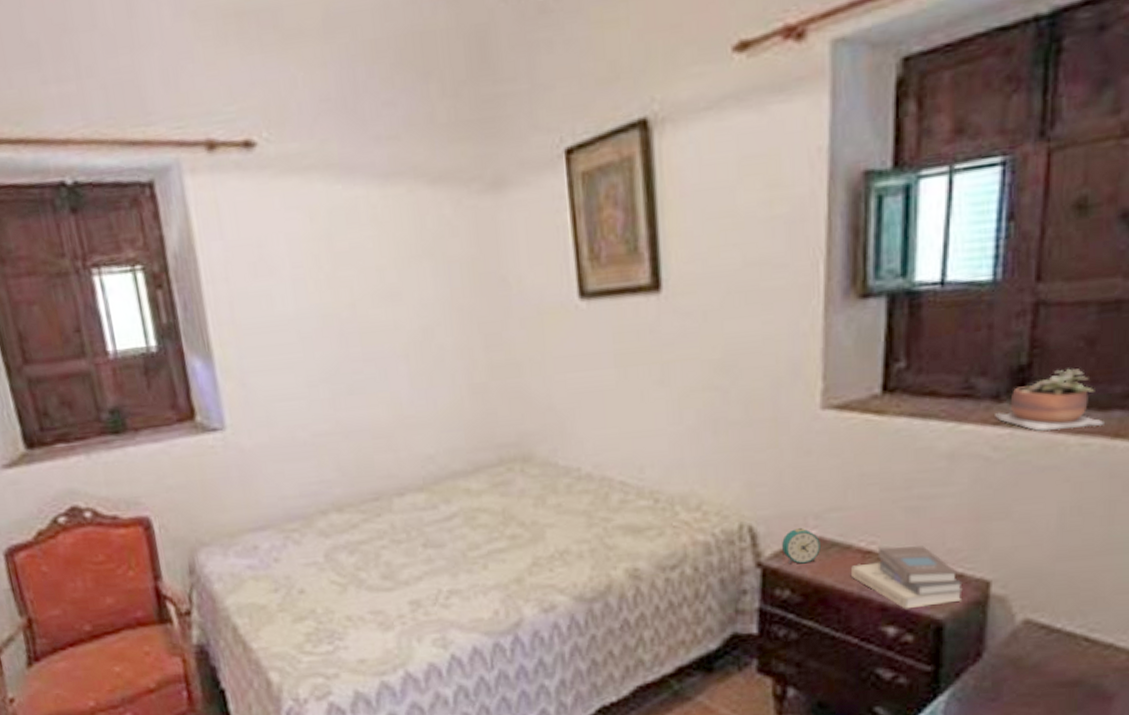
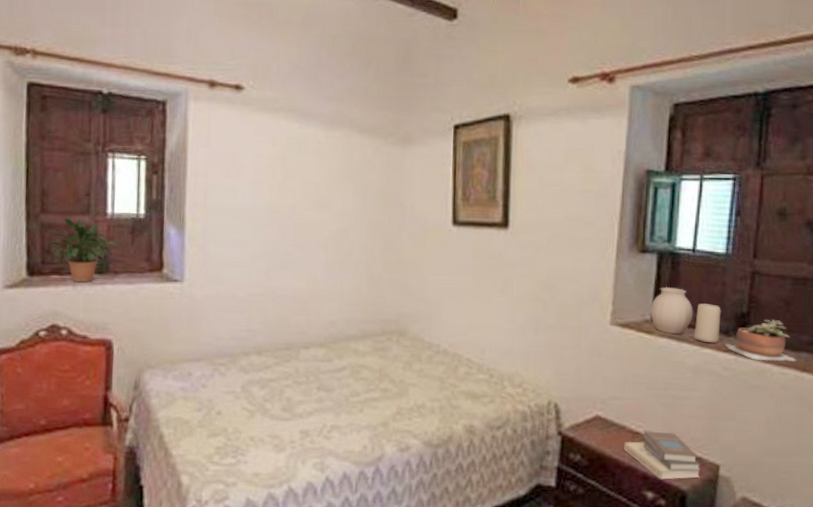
potted plant: none [41,365,136,450] -> present [47,217,121,283]
alarm clock: present [781,527,820,564] -> none [576,408,604,436]
vase: none [881,342,945,410] -> present [651,286,693,334]
candle: none [947,358,987,416] -> present [694,303,721,344]

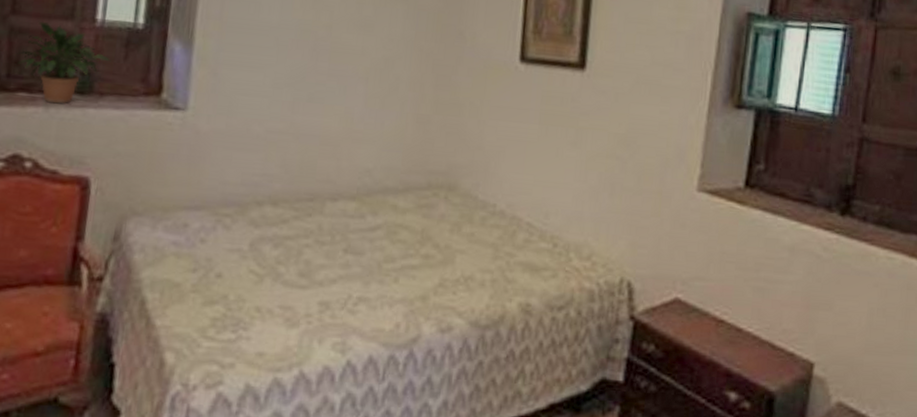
books: present [623,431,701,480] -> none [705,319,793,378]
vase: present [651,286,693,334] -> none [744,149,793,206]
candle: present [694,303,721,344] -> none [791,171,824,219]
succulent plant: present [725,319,796,362] -> none [827,194,905,246]

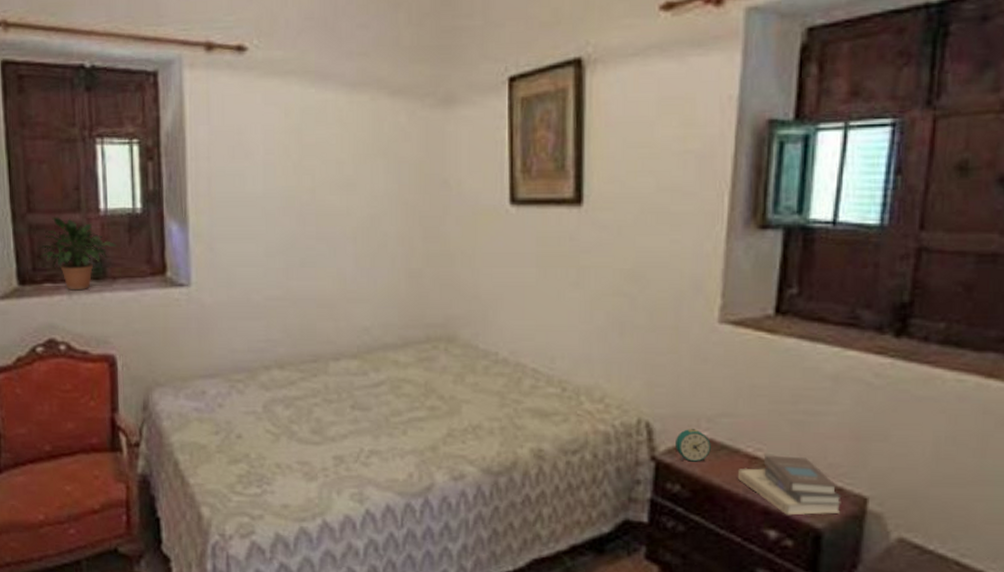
alarm clock: none [652,289,684,323] -> present [674,428,711,462]
books: none [705,319,793,378] -> present [737,455,842,516]

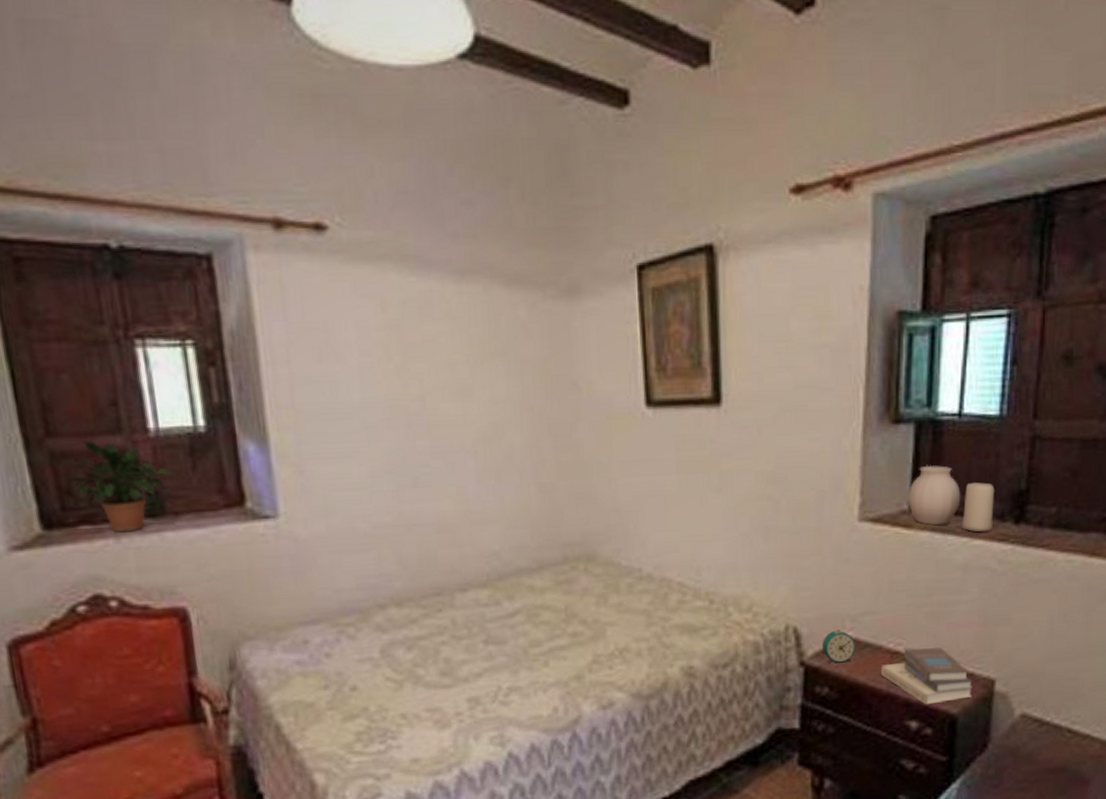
vase: none [774,271,833,332] -> present [909,465,961,525]
candle: none [833,291,872,343] -> present [962,481,995,533]

